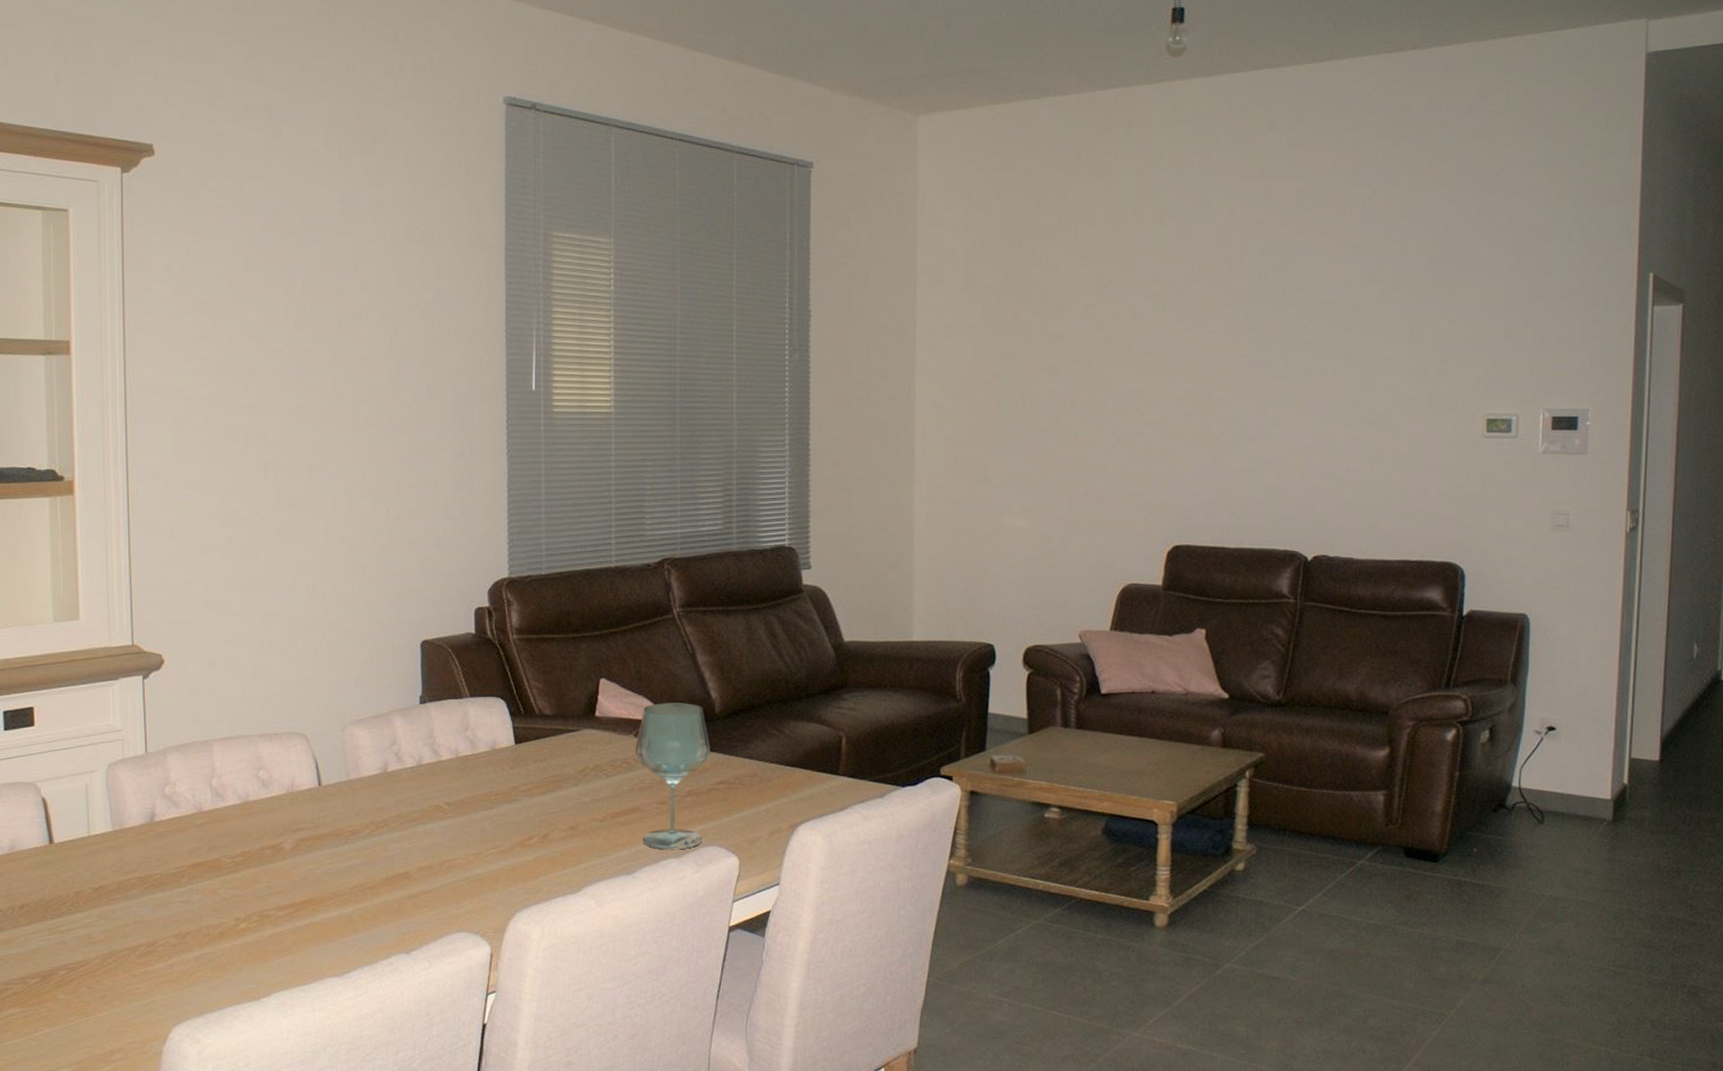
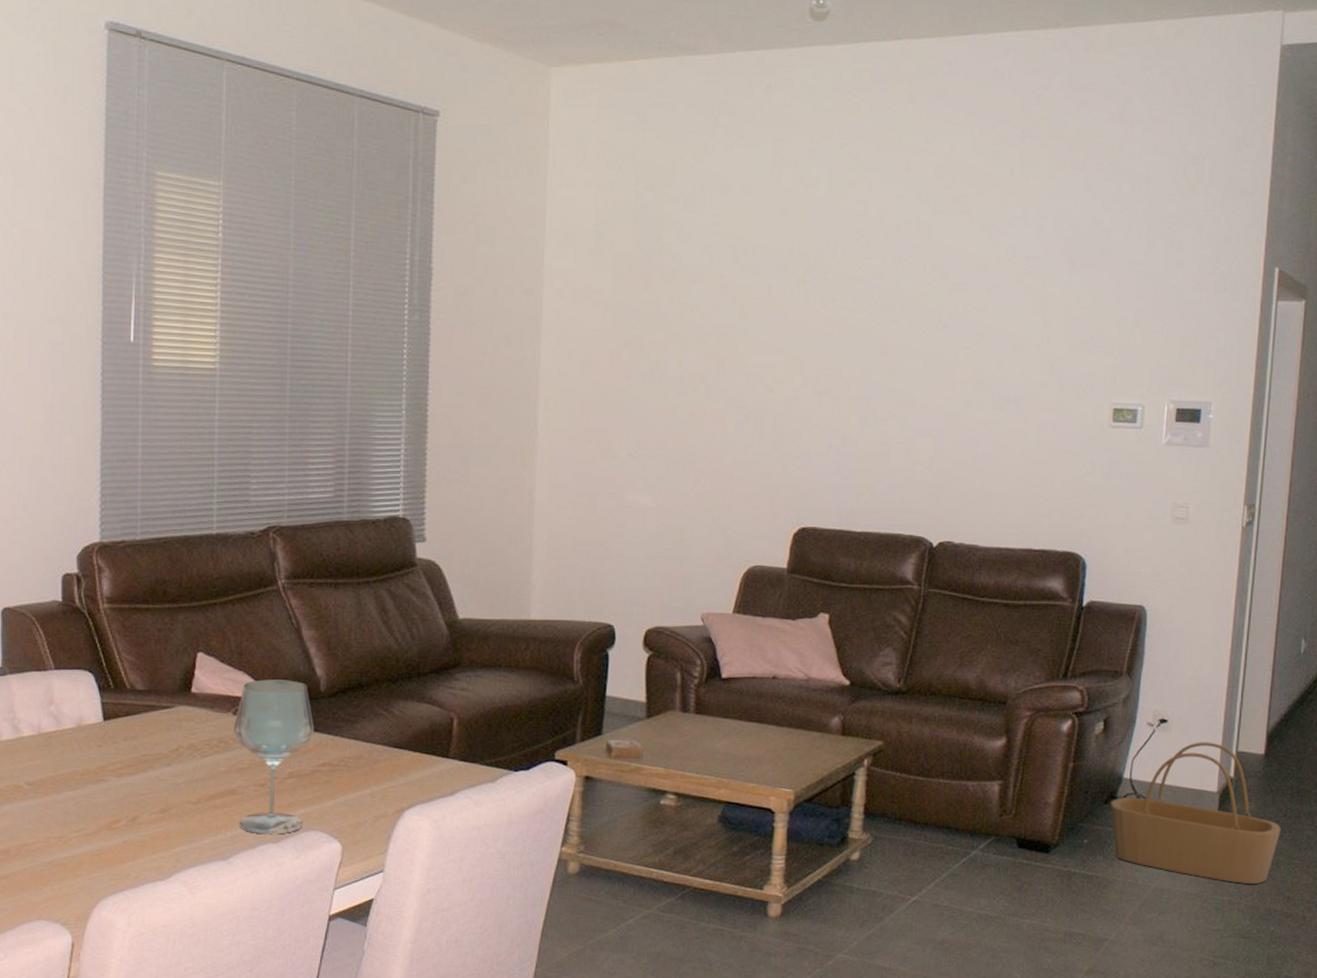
basket: none [1499,749,1680,893] -> present [1110,742,1281,885]

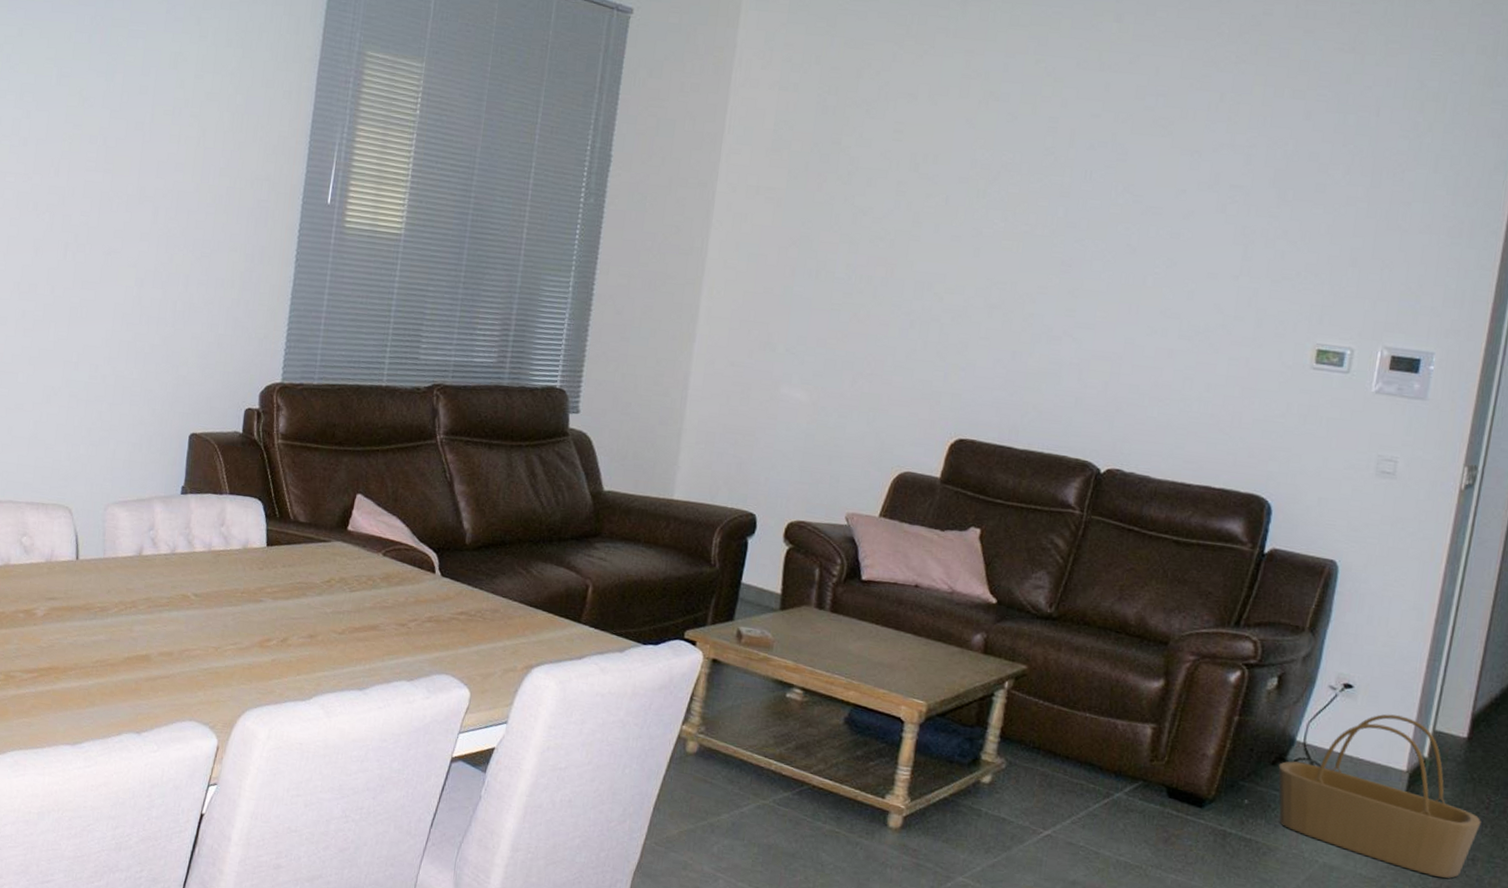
wine glass: present [233,679,314,835] -> none [377,526,457,674]

